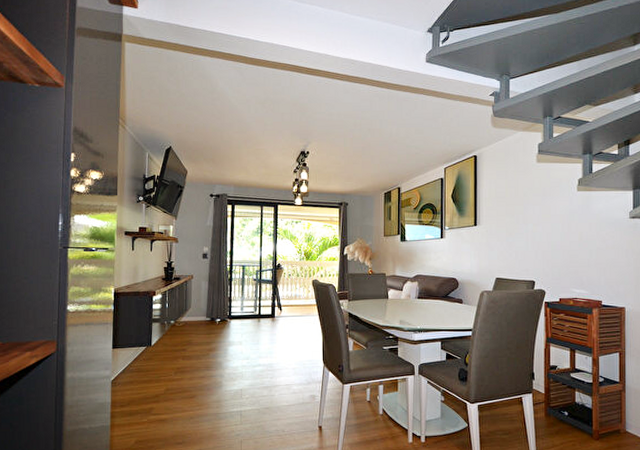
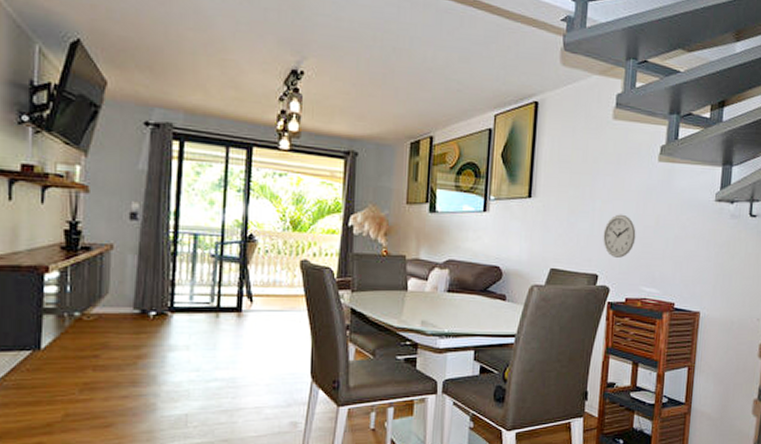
wall clock: none [536,233,564,267] -> present [603,214,636,258]

